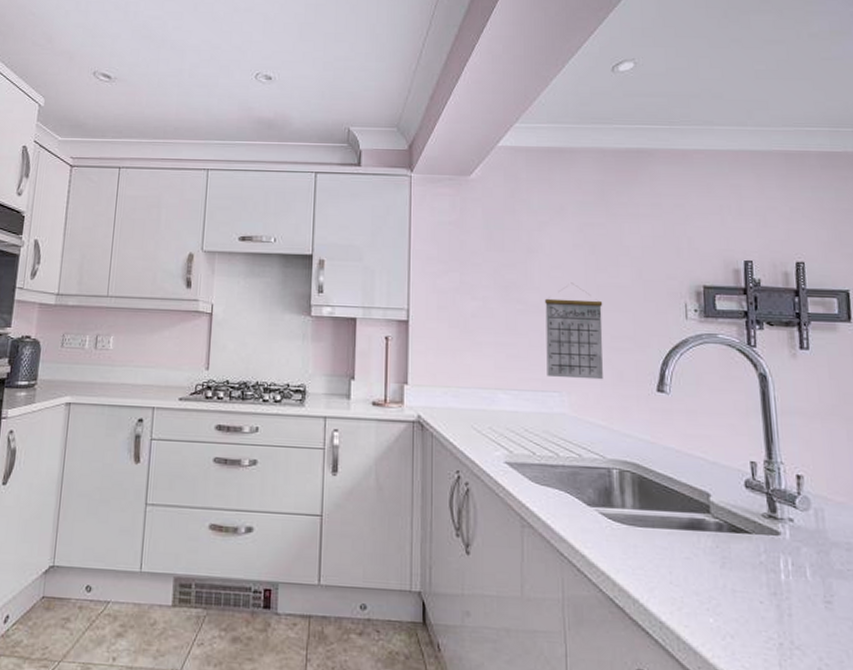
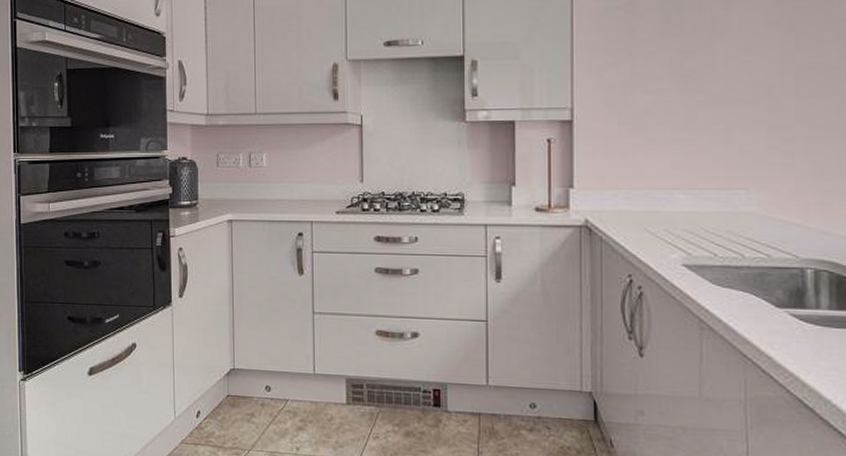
calendar: present [545,282,603,380] -> none [732,66,802,174]

